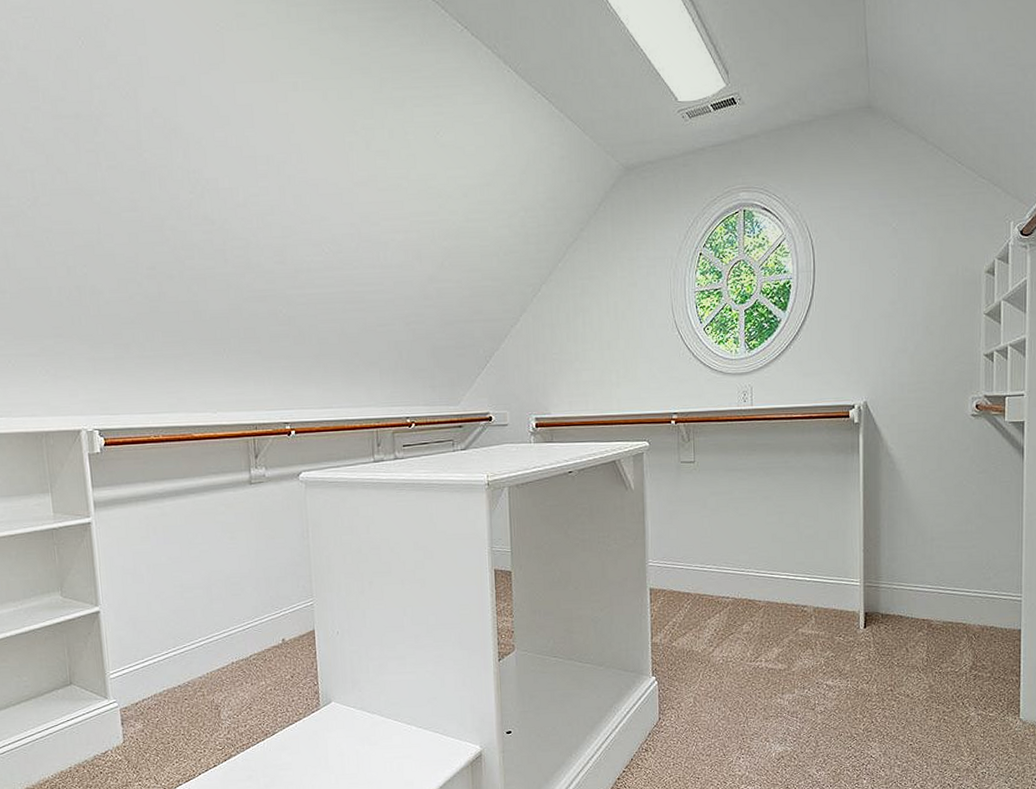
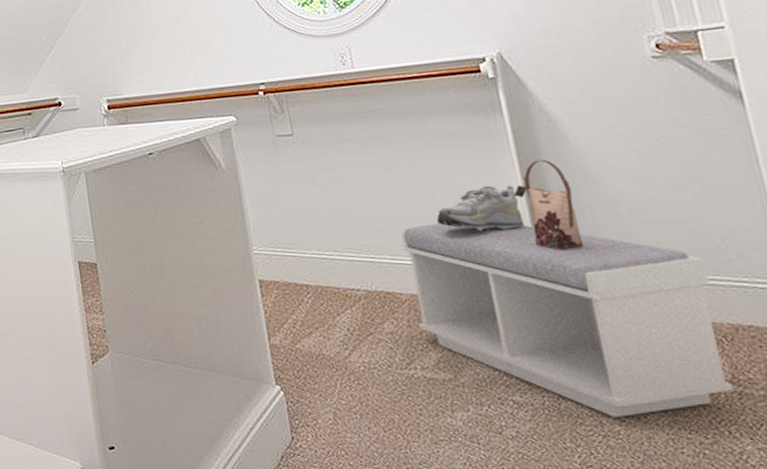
bench: none [767,543,973,695] -> present [401,223,735,417]
shoe: none [795,514,859,552] -> present [436,185,526,233]
handbag: none [855,494,897,568] -> present [513,159,584,251]

